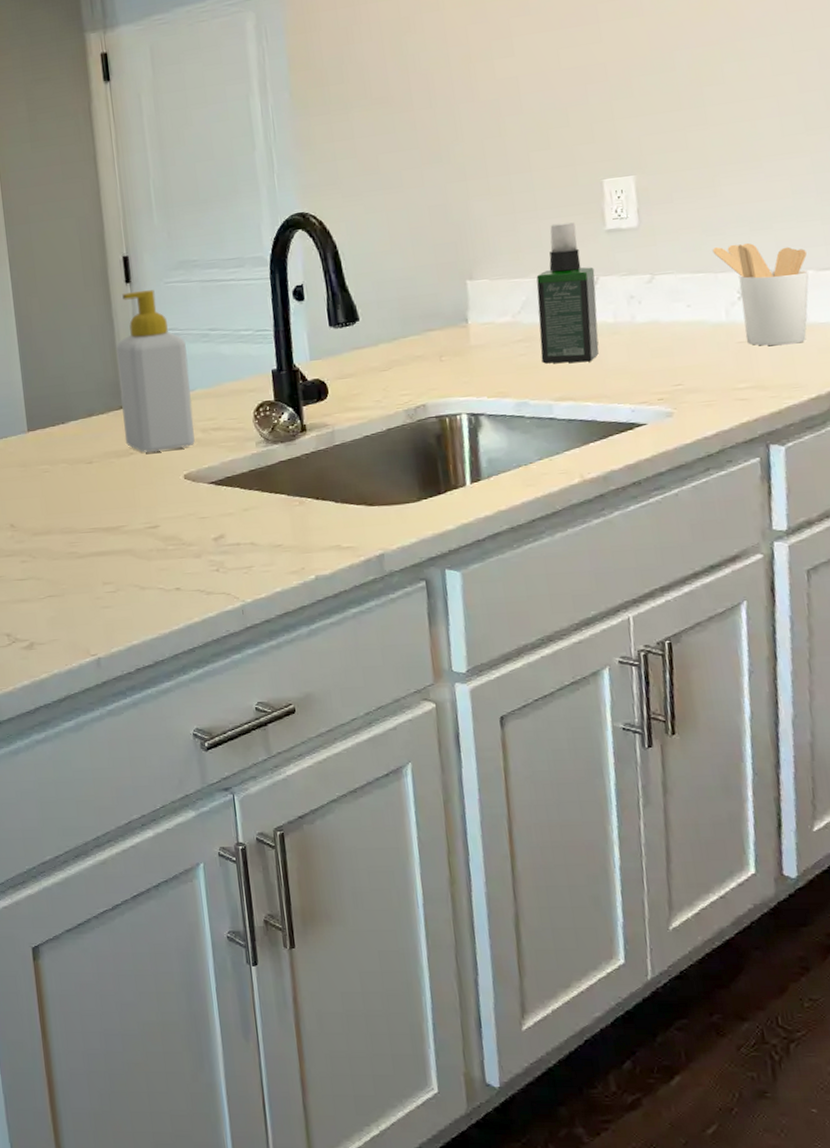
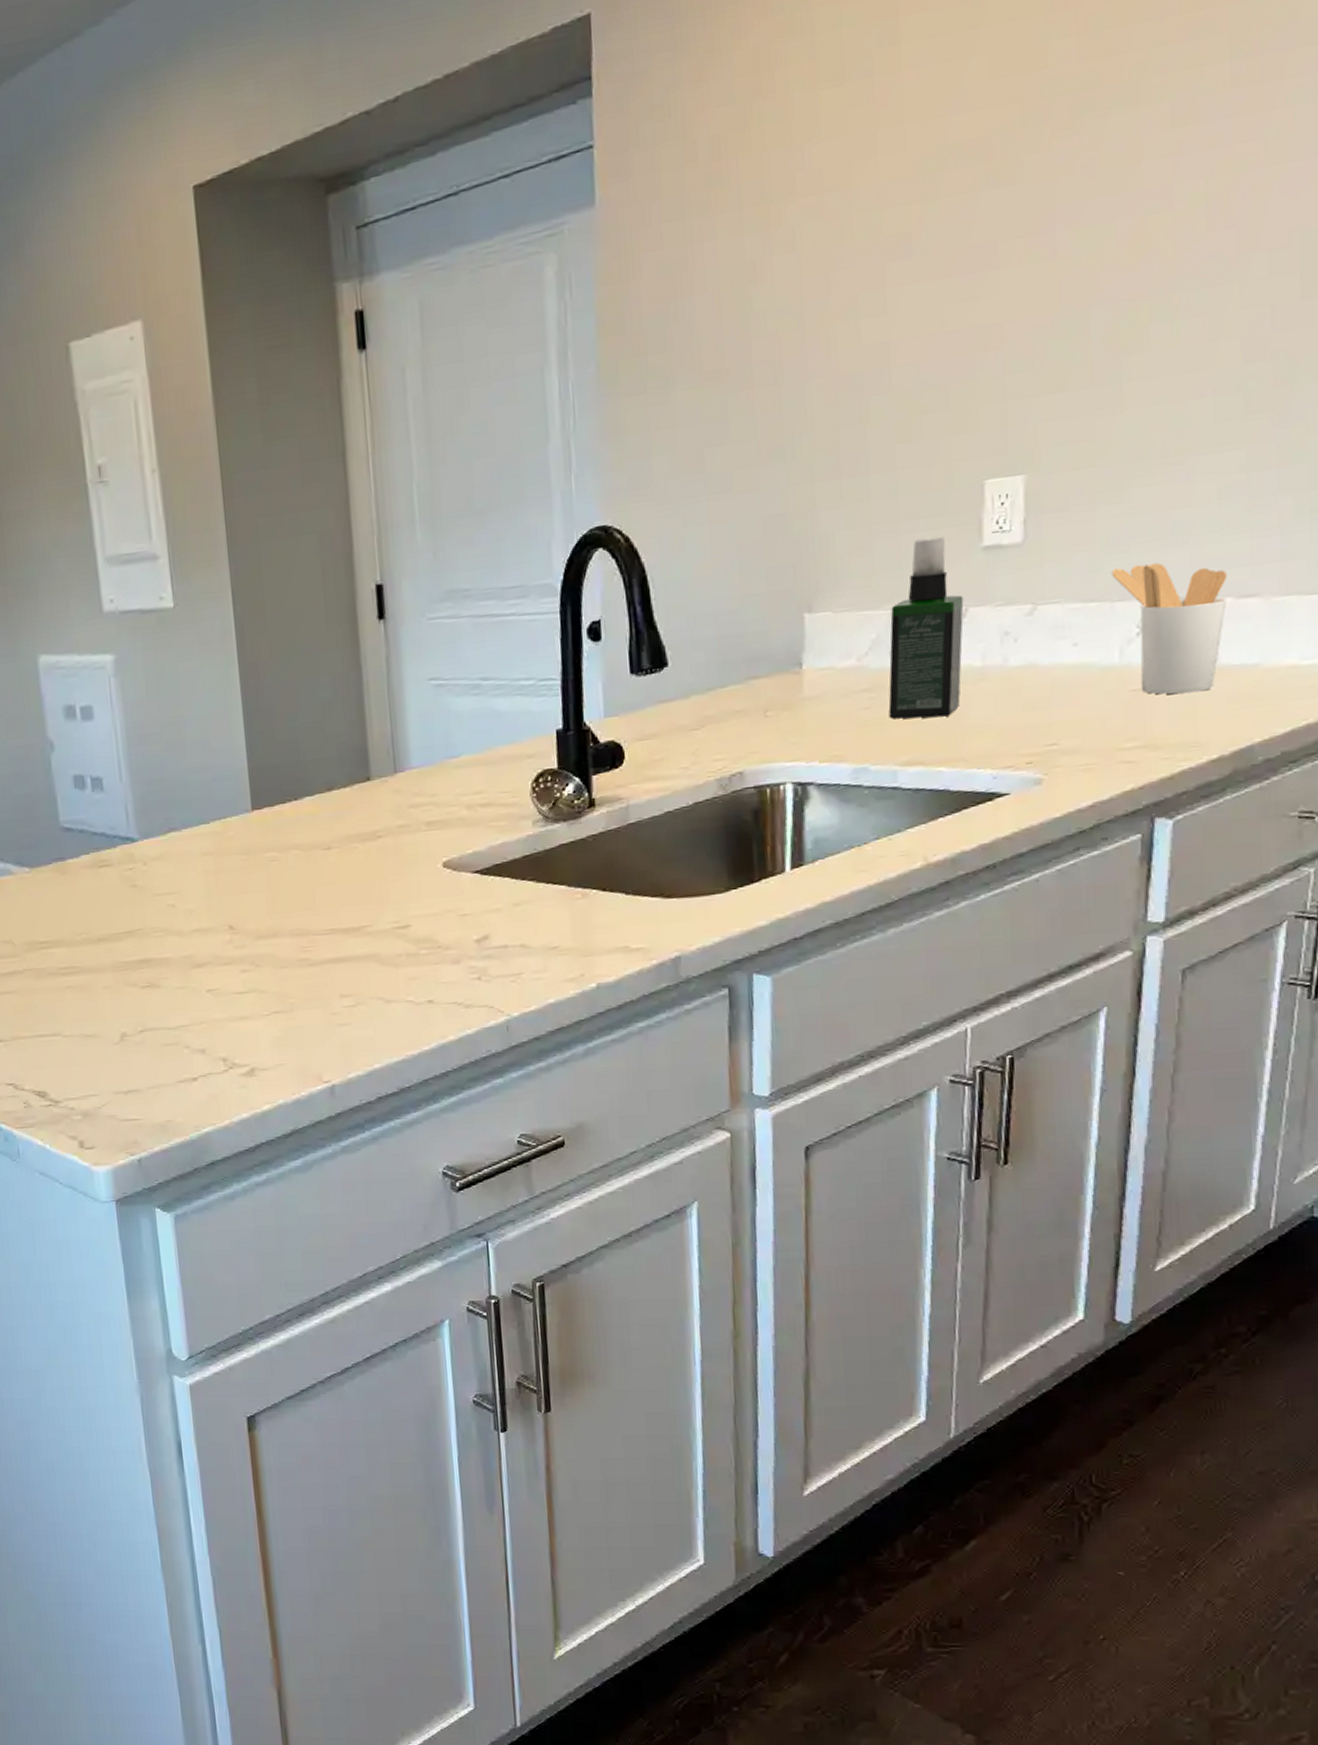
soap bottle: present [116,290,195,453] -> none [364,628,458,835]

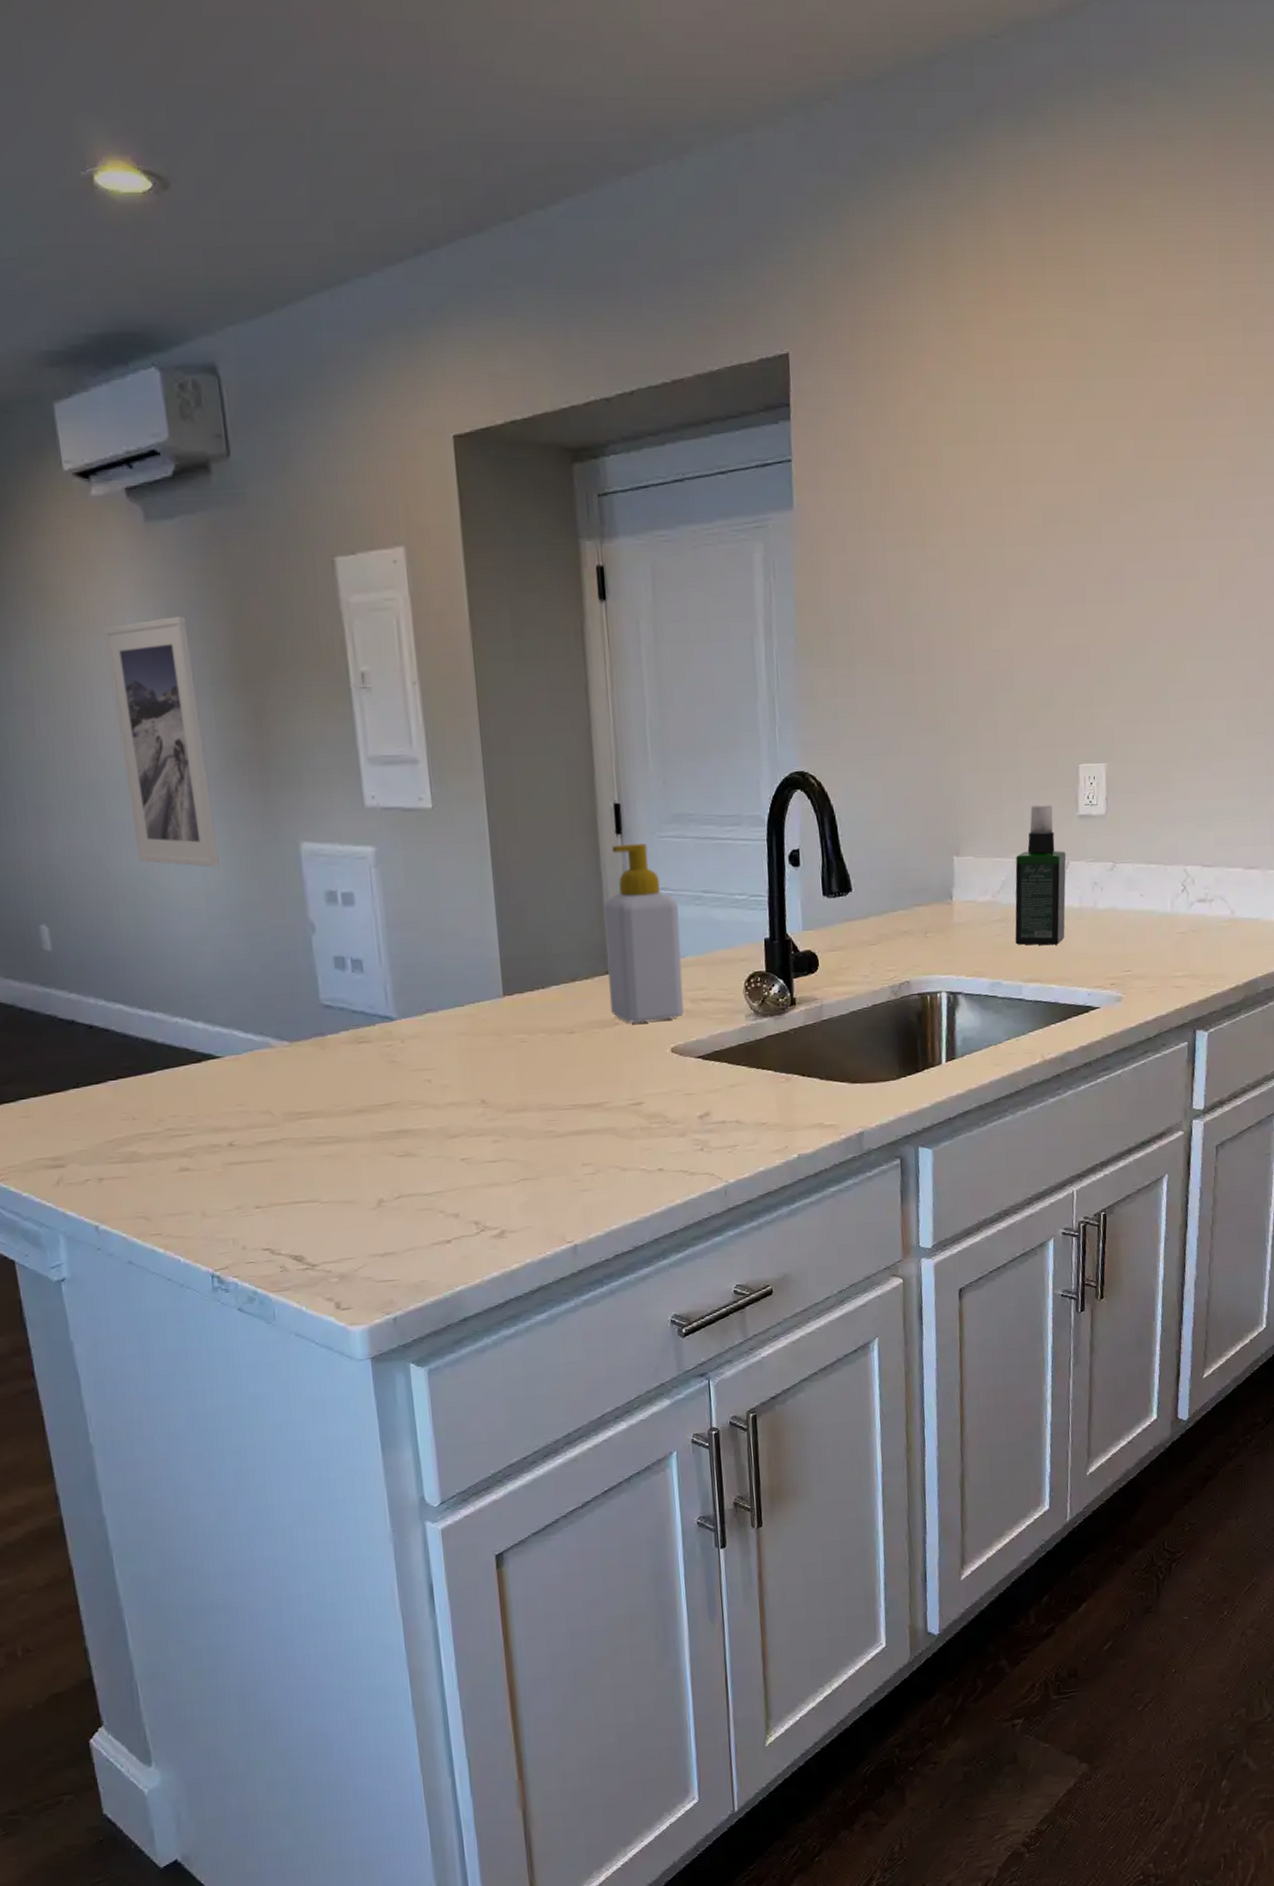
soap bottle: none [364,628,458,835] -> present [604,843,684,1023]
utensil holder: present [1111,563,1228,695] -> none [1164,838,1239,938]

